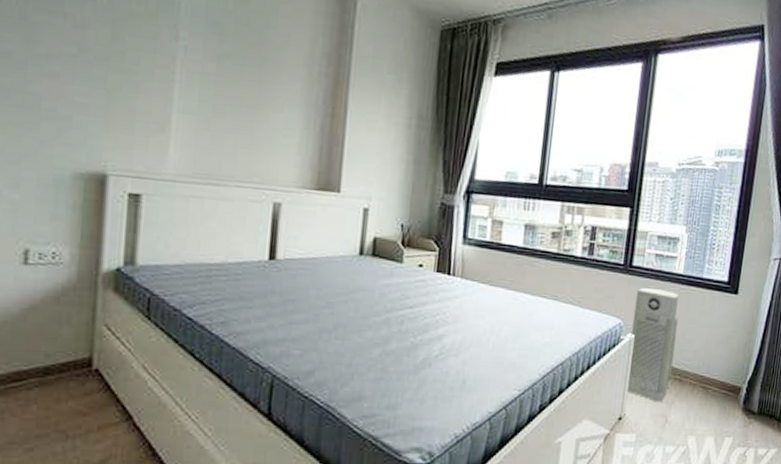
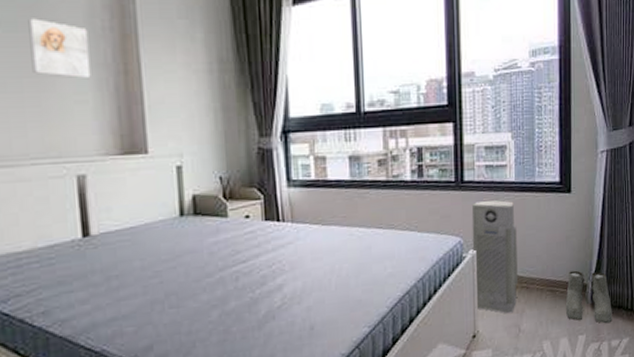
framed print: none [251,55,305,116] -> present [28,18,91,78]
boots: none [715,371,764,431] -> present [565,270,612,324]

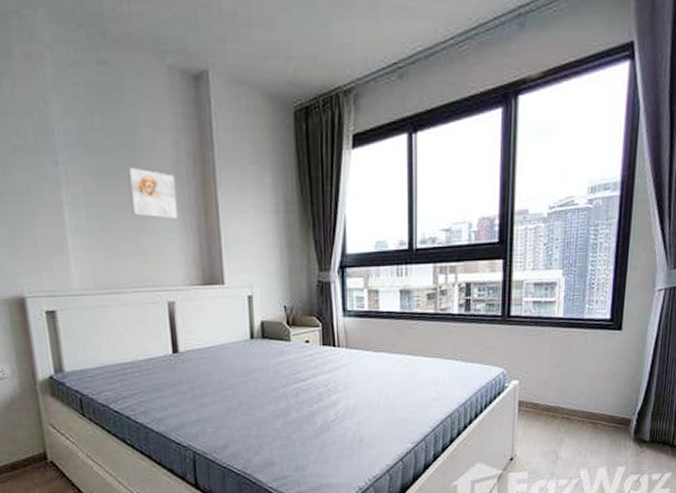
air purifier: present [471,200,518,314] -> none [515,335,561,441]
boots: present [565,270,612,324] -> none [606,405,656,458]

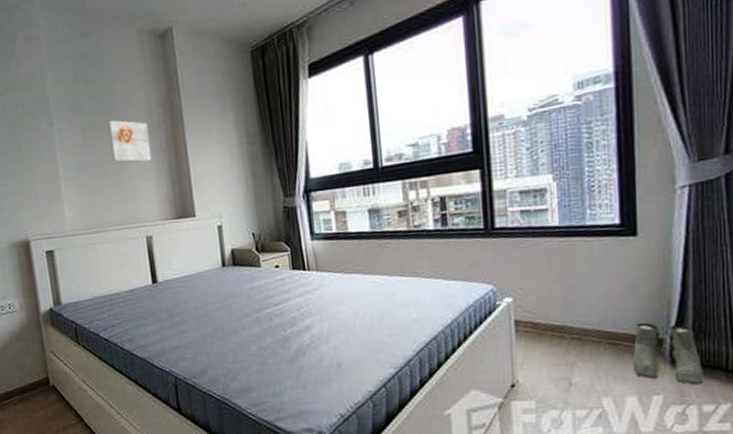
boots: none [606,405,656,458] -> present [632,322,704,385]

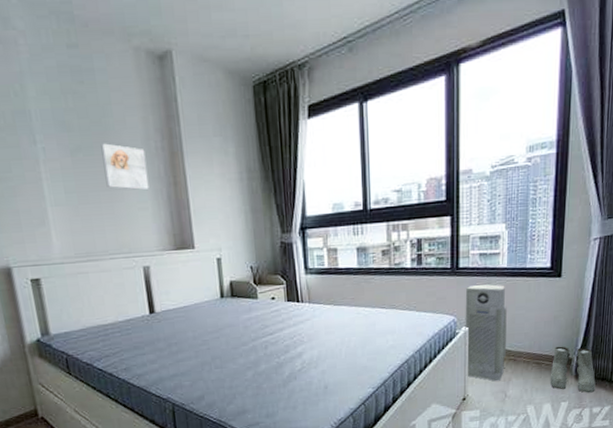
air purifier: none [505,246,566,365] -> present [465,284,507,381]

